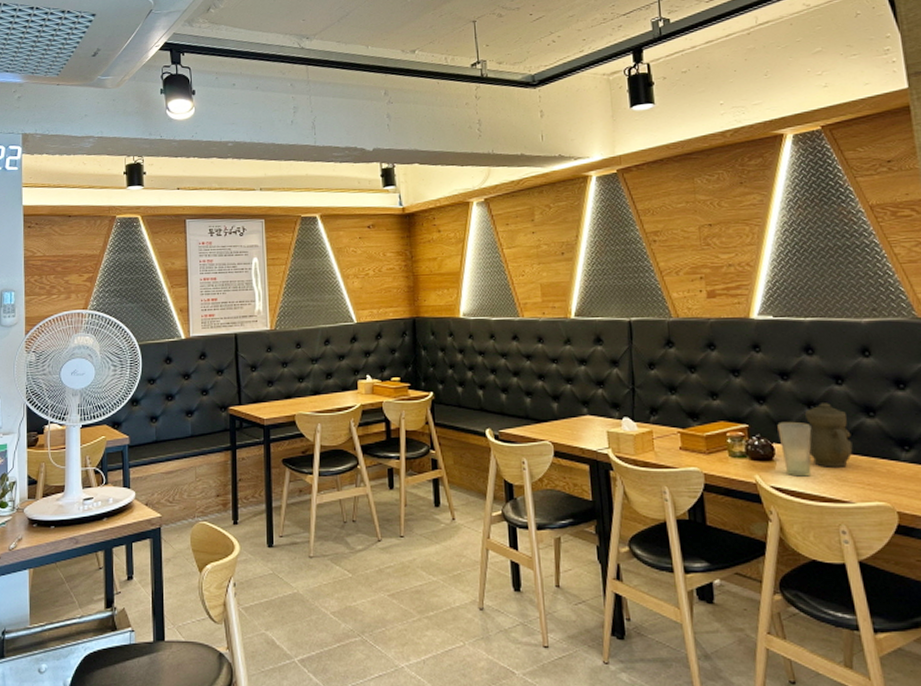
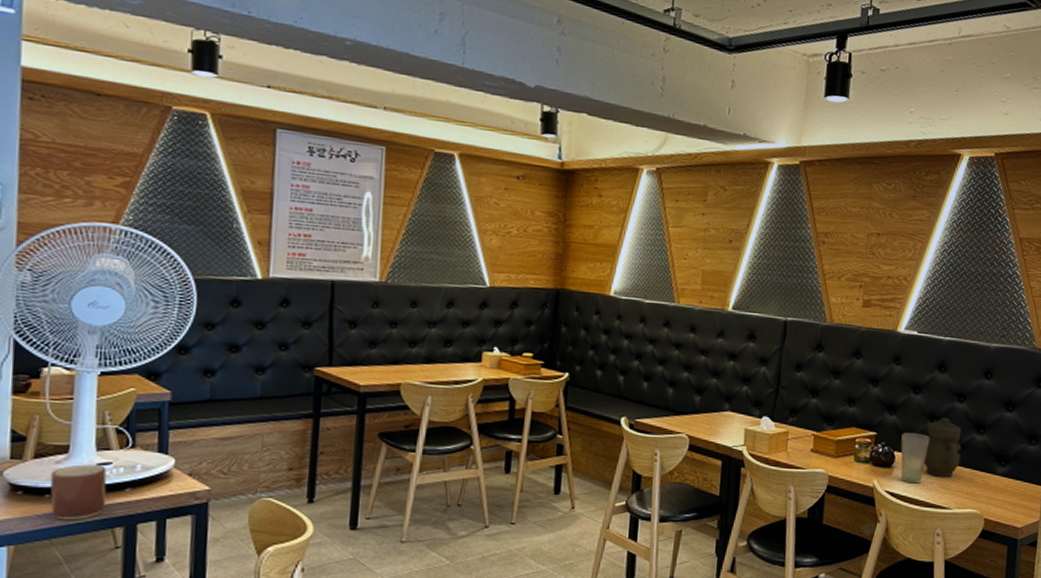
mug: none [53,500,91,547] -> present [50,464,107,521]

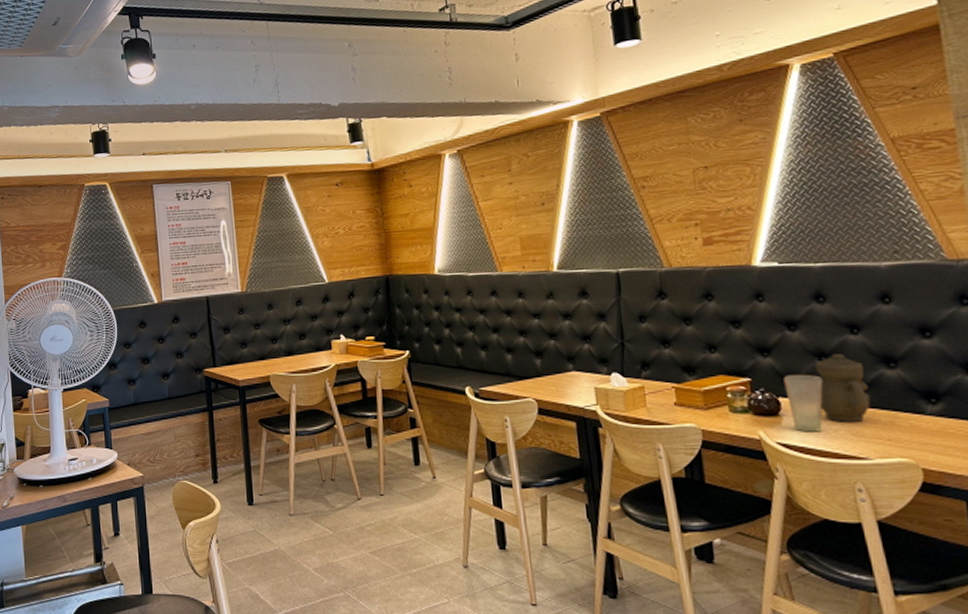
mug: present [50,464,107,521] -> none [41,460,77,505]

